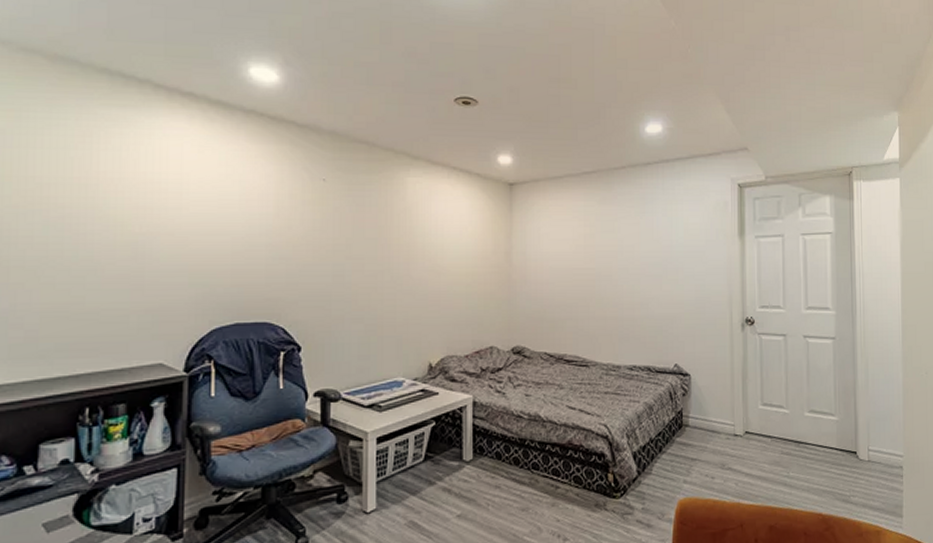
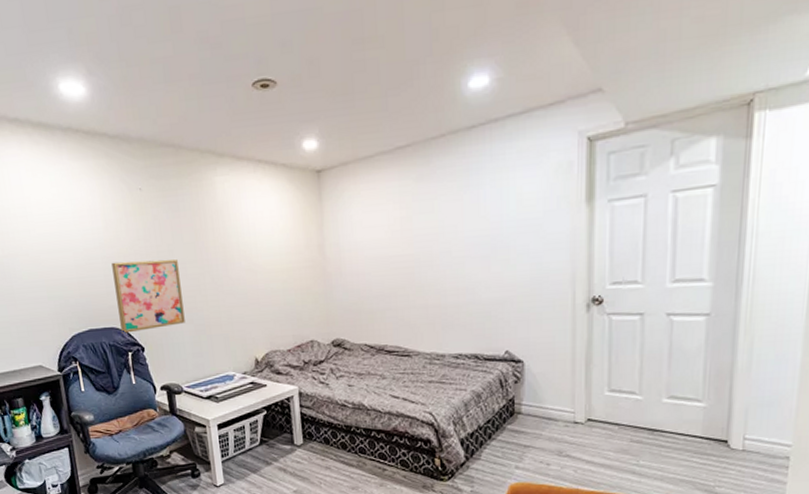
wall art: none [276,251,355,330] -> present [111,259,185,334]

